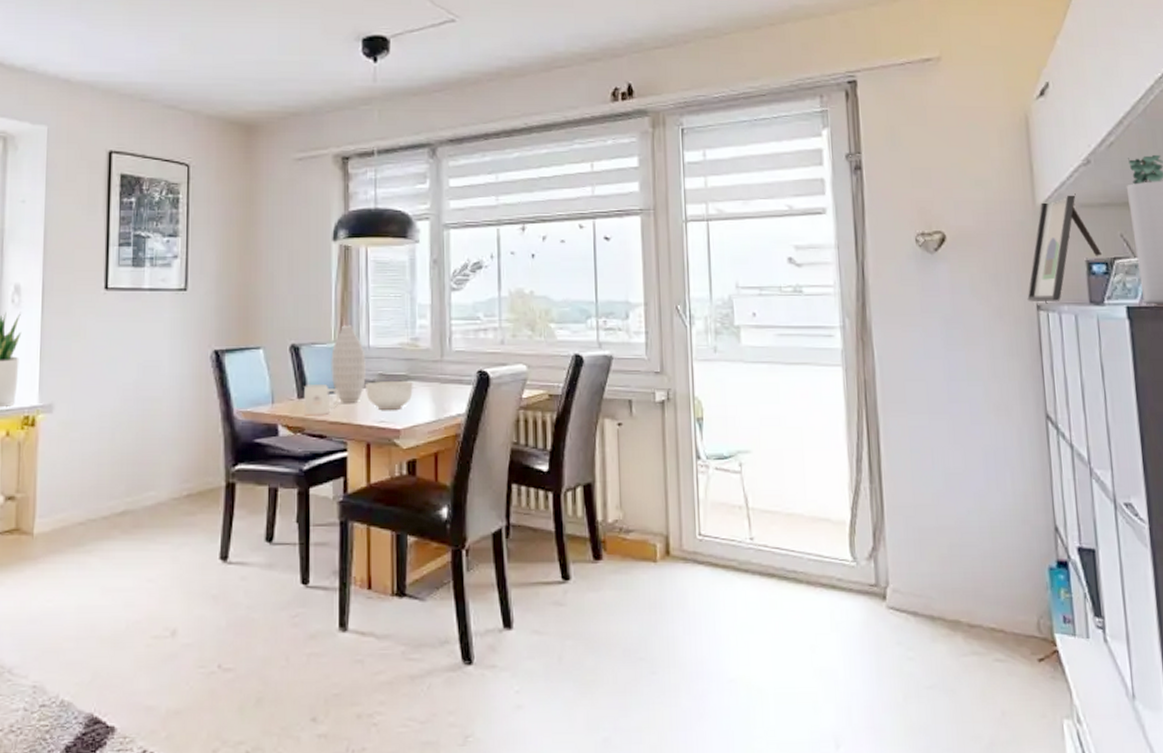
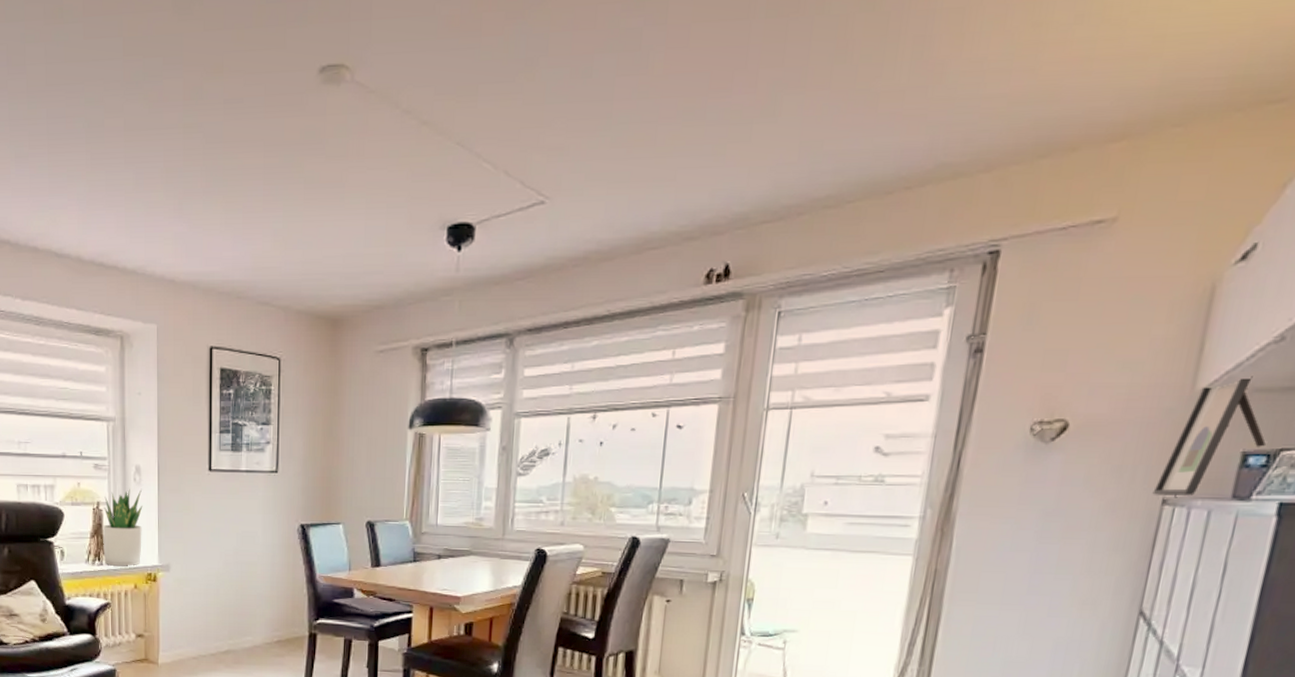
mug: present [303,385,339,416] -> none [376,556,408,583]
vase: present [331,325,366,403] -> none [401,505,433,573]
bowl: present [364,381,413,410] -> none [431,555,475,580]

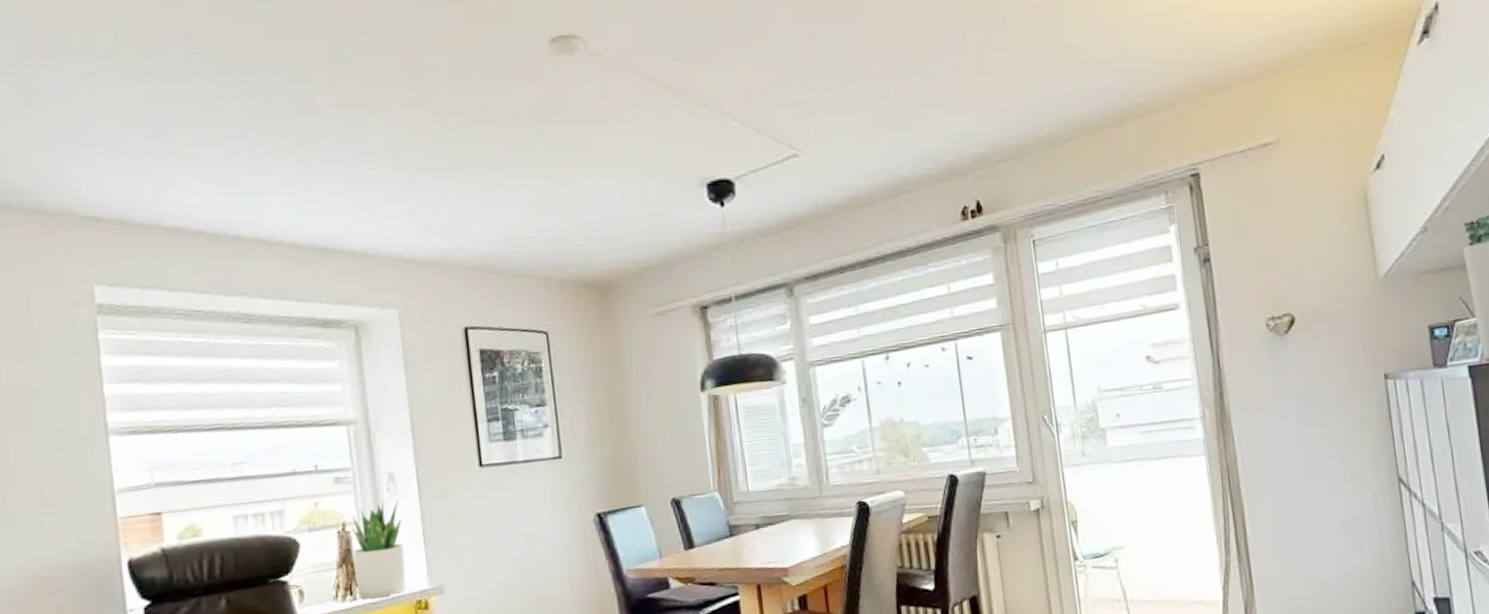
picture frame: present [1152,376,1266,498] -> none [1375,262,1442,372]

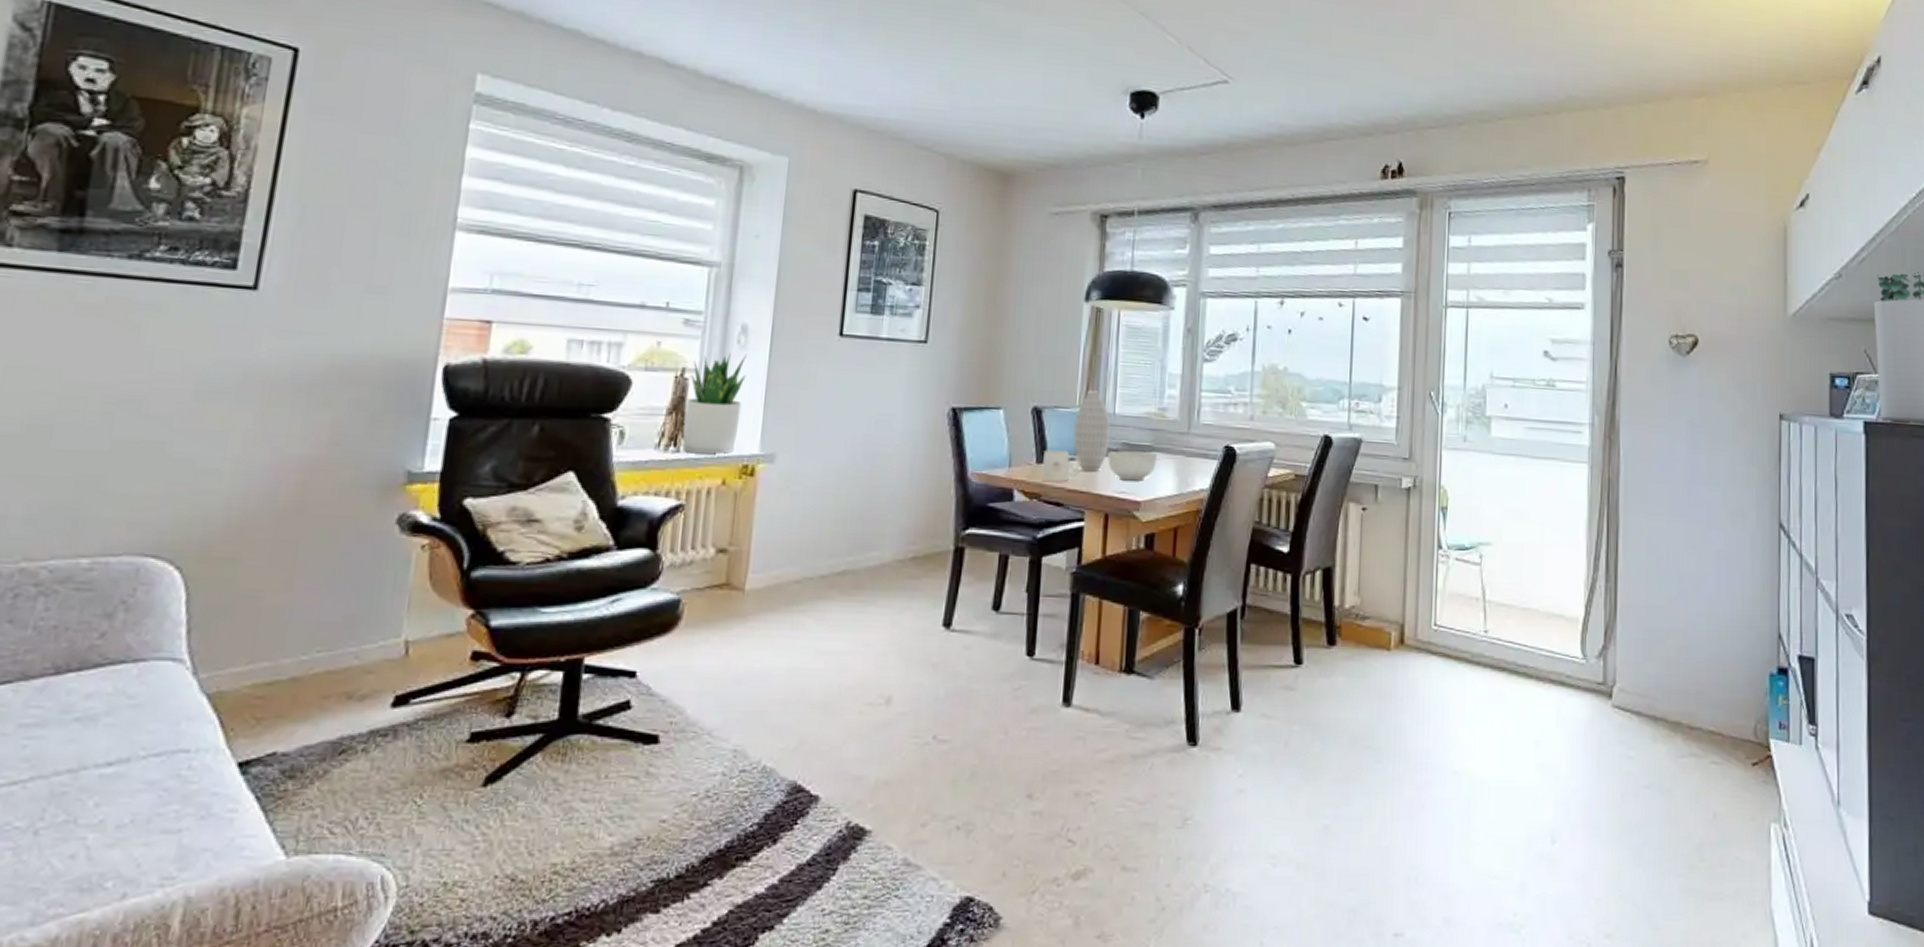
mug: none [689,533,726,566] -> present [1042,449,1080,483]
vase: none [712,473,749,549] -> present [1073,390,1110,472]
bowl: none [748,520,797,551] -> present [1107,450,1157,481]

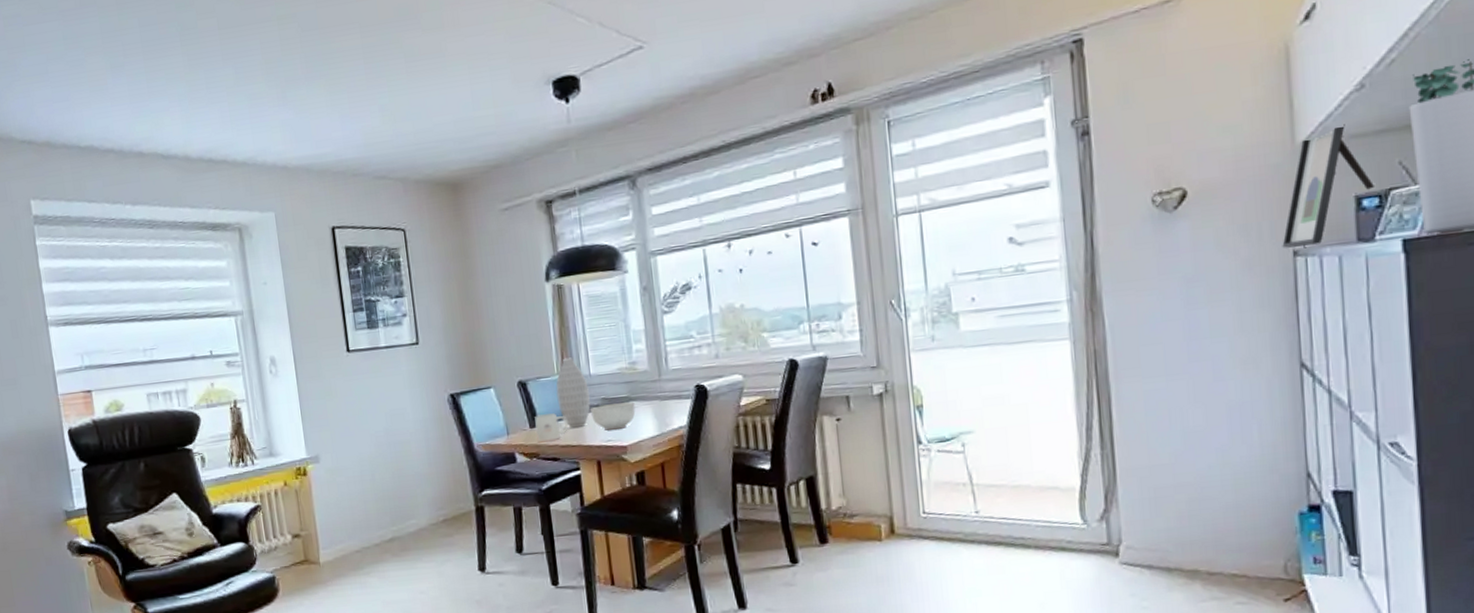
planter: present [682,352,747,455] -> none [241,380,288,466]
picture frame: none [1771,306,1845,414] -> present [1282,124,1374,249]

